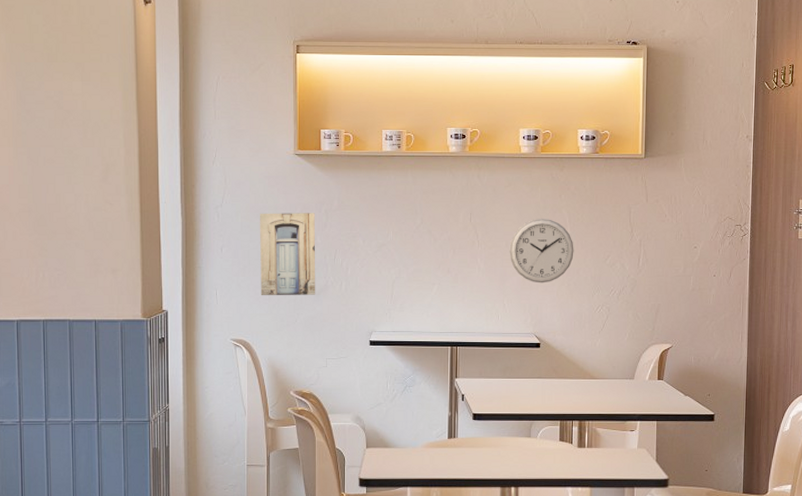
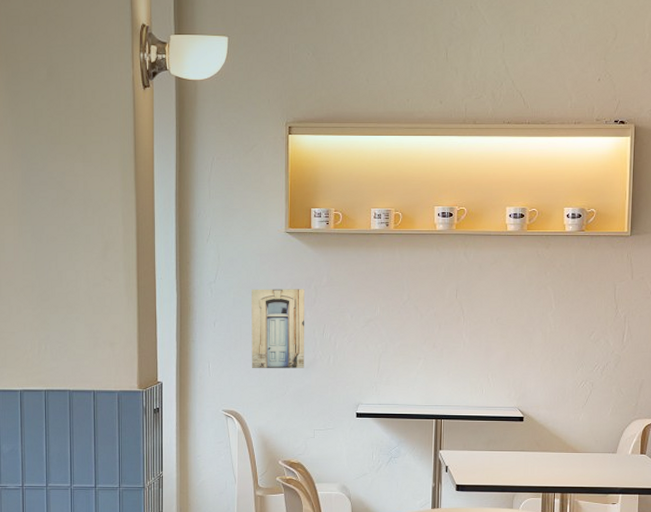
wall clock: present [509,219,574,283] -> none [494,295,559,359]

